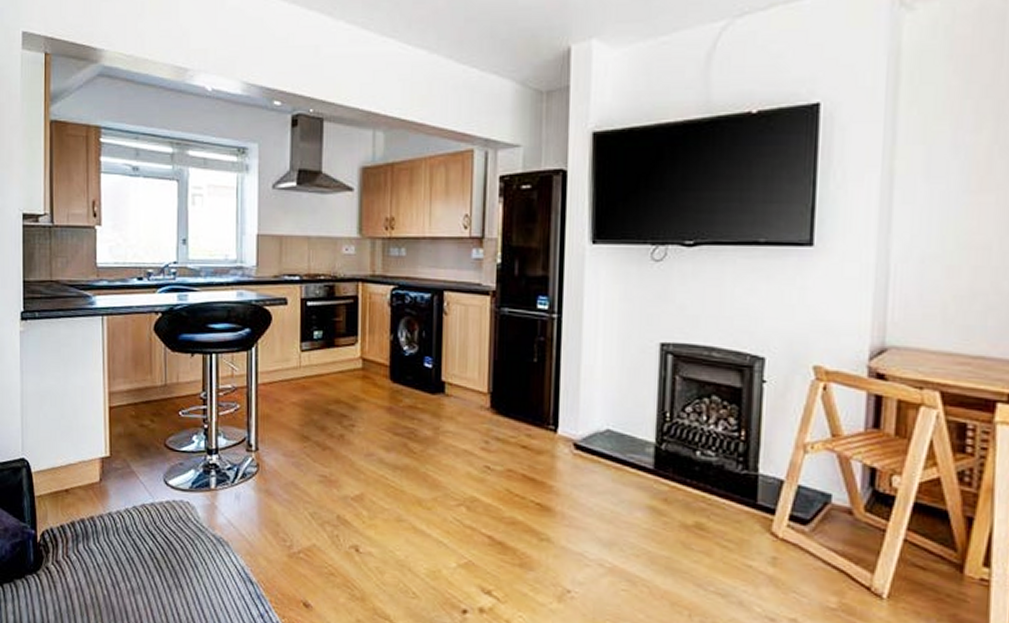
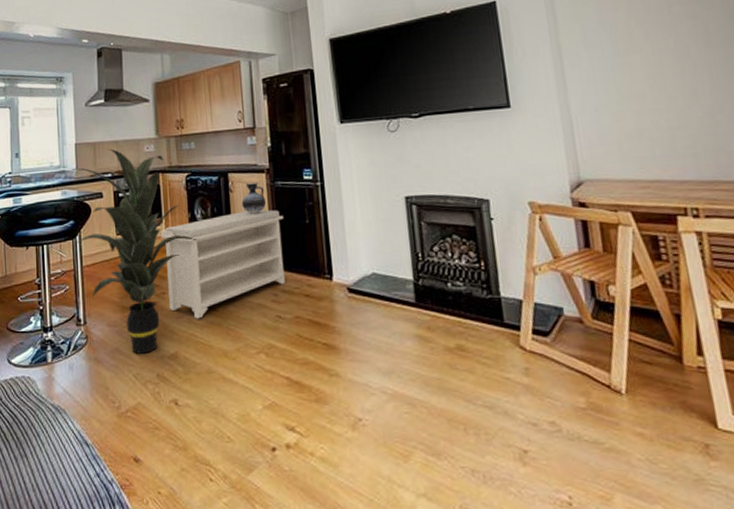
indoor plant: none [250,245,399,492] -> present [75,148,197,354]
bench: none [354,339,507,460] -> present [160,209,285,319]
ceramic jug: none [457,305,487,344] -> present [241,181,266,214]

